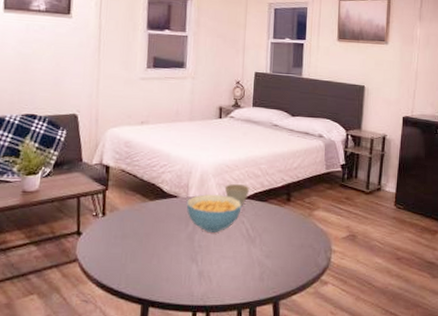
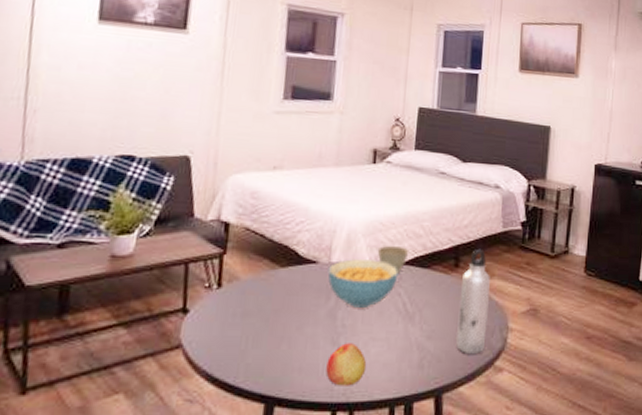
apple: none [187,260,219,293] -> present [326,343,367,386]
water bottle: none [289,187,316,270] -> present [455,250,490,353]

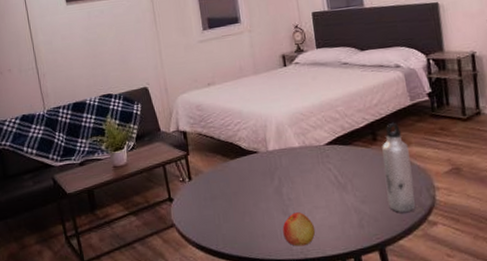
cereal bowl: present [327,259,398,308] -> none [267,144,326,184]
cup: present [377,245,409,273] -> none [303,130,331,153]

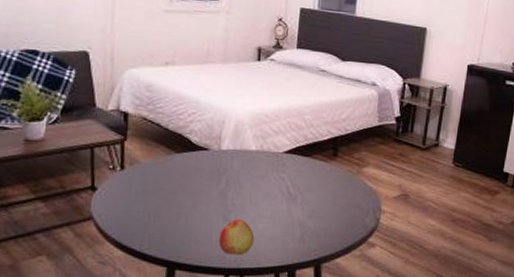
water bottle: present [382,123,415,212] -> none [333,141,366,231]

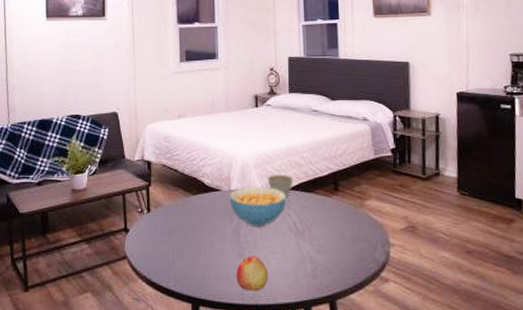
cereal bowl: none [218,147,282,190] -> present [229,187,287,226]
cup: none [262,135,292,161] -> present [267,174,294,197]

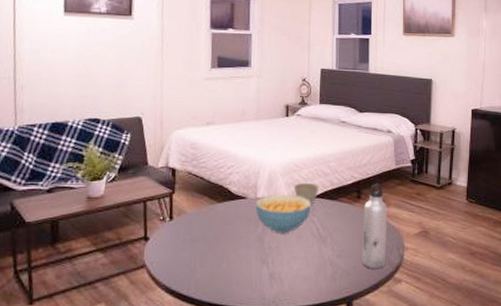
apple: present [236,256,269,291] -> none [258,261,290,296]
water bottle: none [342,175,370,266] -> present [361,184,388,268]

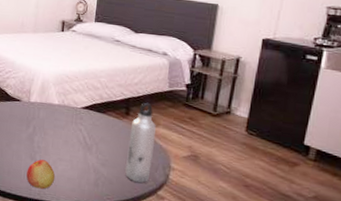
cereal bowl: present [255,194,312,233] -> none [27,100,80,137]
apple: none [258,261,290,296] -> present [26,159,55,189]
cup: present [293,182,319,205] -> none [64,93,89,115]

